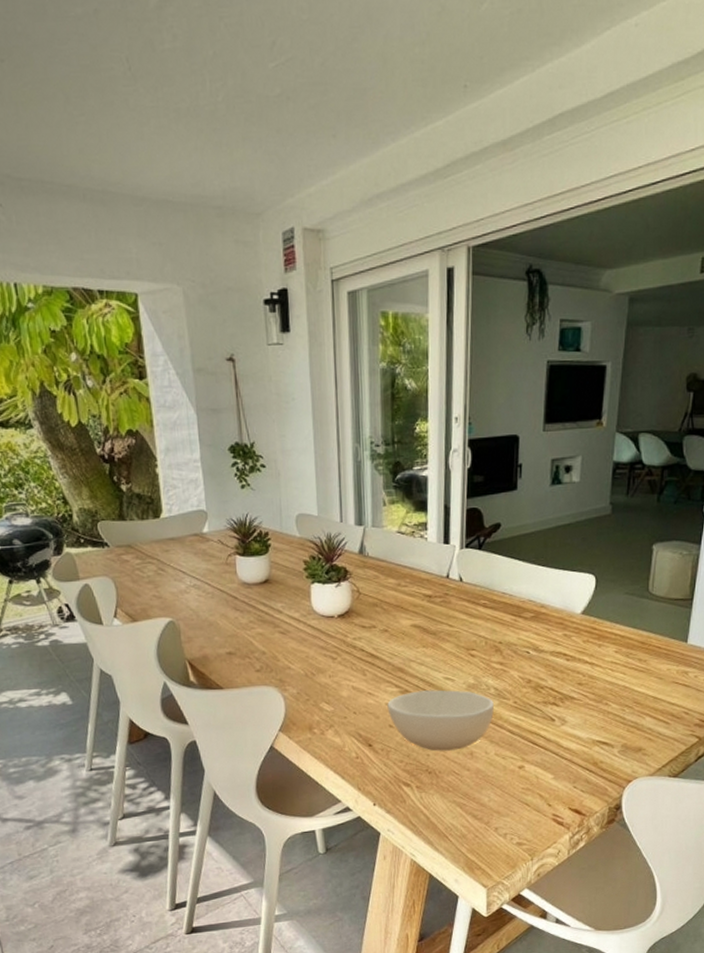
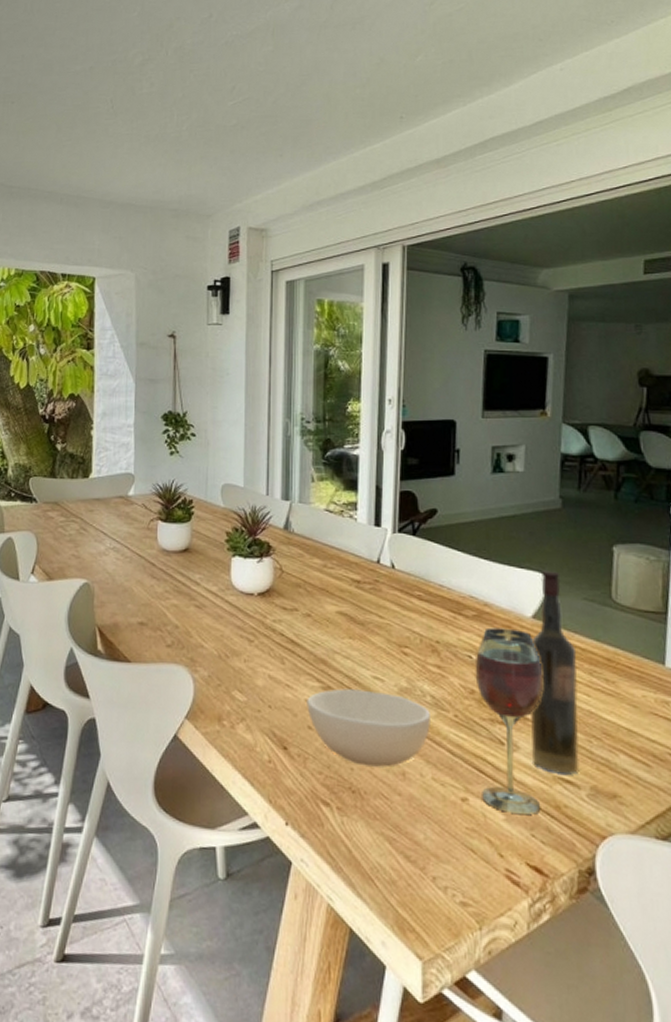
wineglass: none [532,625,589,773] -> present [474,627,544,815]
wine bottle: none [576,571,617,737] -> present [531,571,580,773]

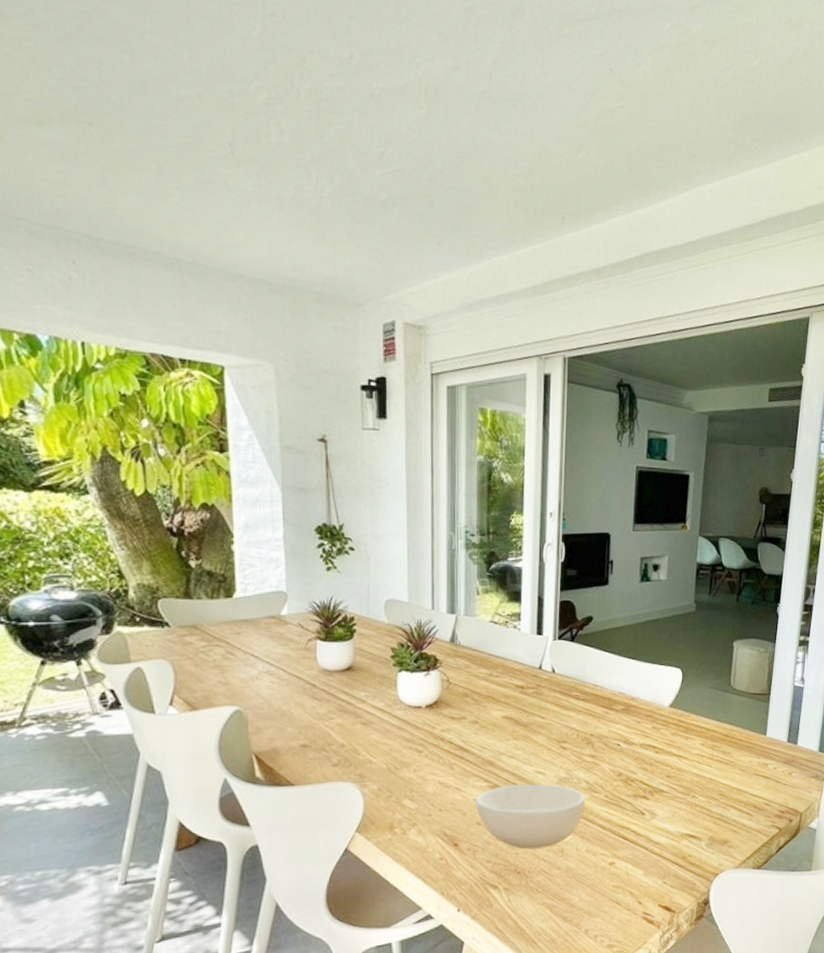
wineglass: present [474,627,544,815] -> none [622,717,677,869]
wine bottle: present [531,571,580,773] -> none [665,666,703,831]

